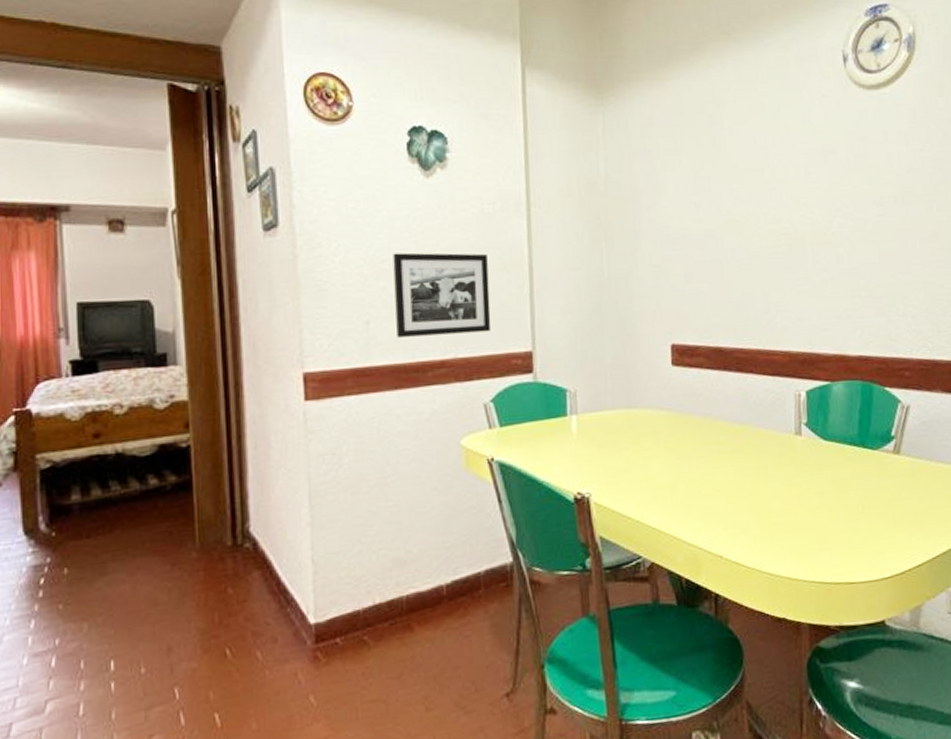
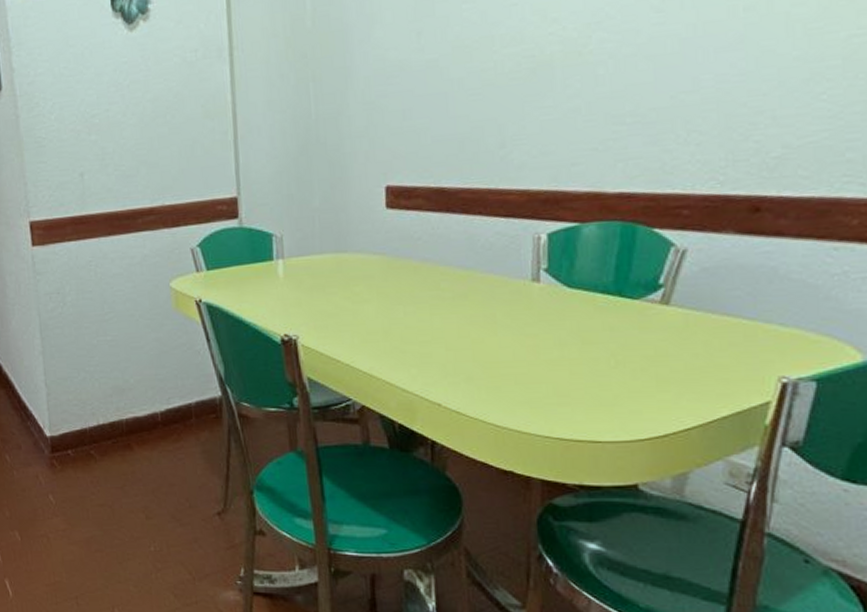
picture frame: present [393,252,491,337] -> none [102,102,196,187]

